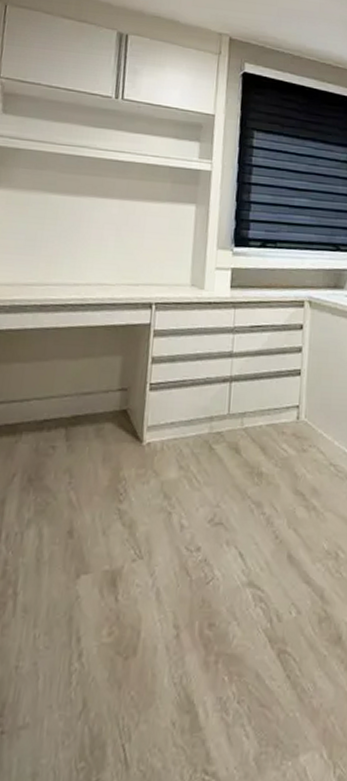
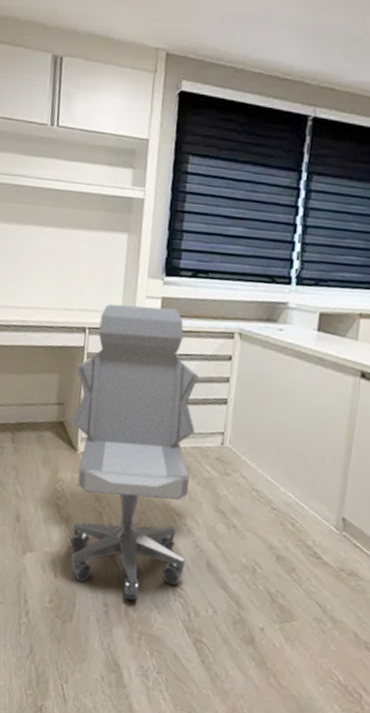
office chair: none [135,276,271,615] -> present [70,304,199,601]

